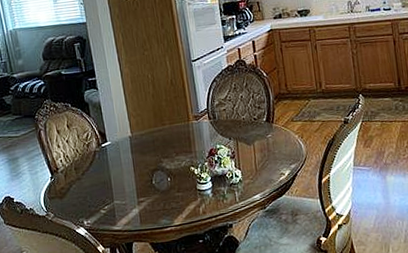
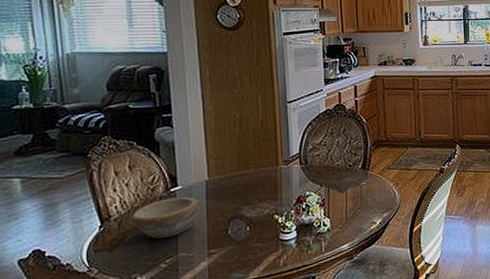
bowl: none [73,151,127,188] -> present [130,196,200,239]

